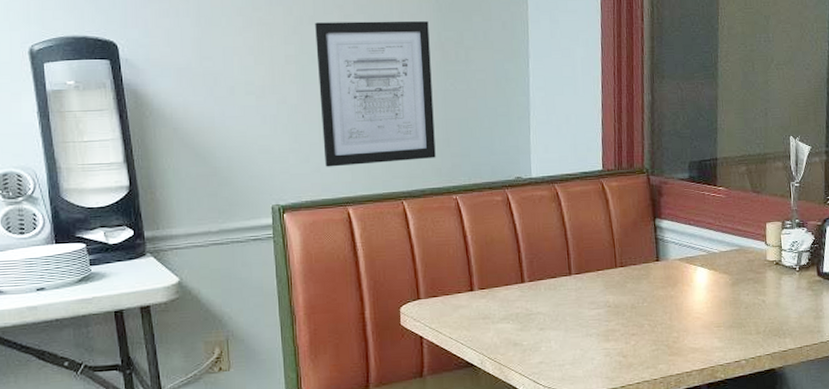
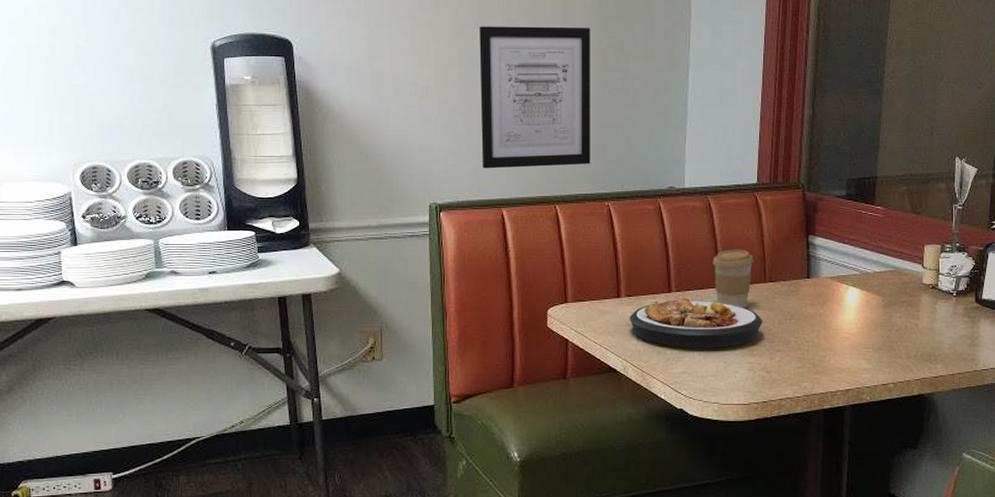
plate: none [483,288,617,337] -> present [629,298,763,348]
coffee cup: none [563,236,604,295] -> present [712,249,754,308]

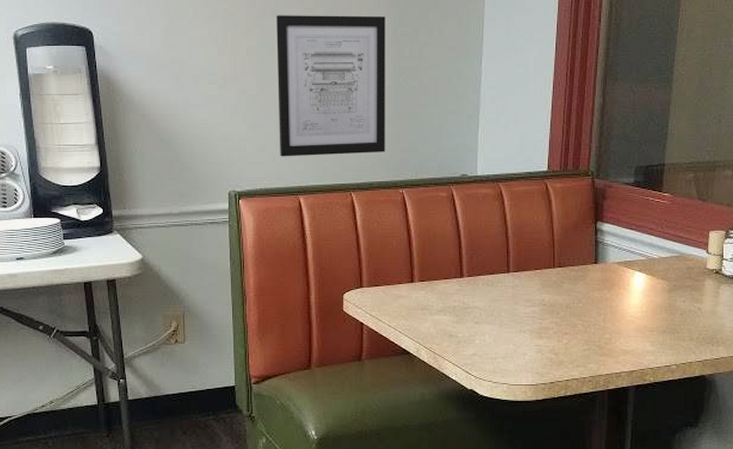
plate: present [629,298,763,348] -> none [422,283,552,331]
coffee cup: present [712,249,754,308] -> none [503,235,544,293]

